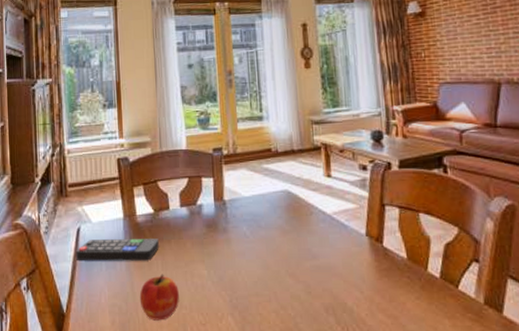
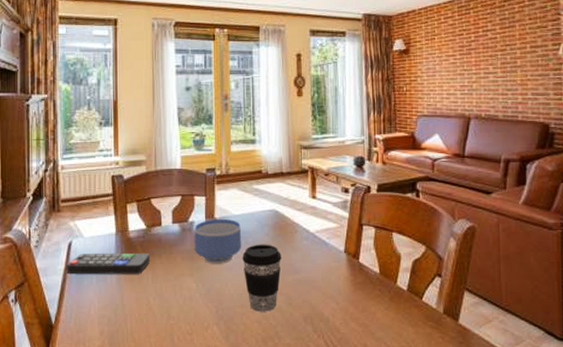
apple: present [139,274,179,321] -> none [129,286,167,331]
bowl: none [203,201,254,249] -> present [194,218,242,264]
coffee cup: none [255,227,297,301] -> present [242,244,282,312]

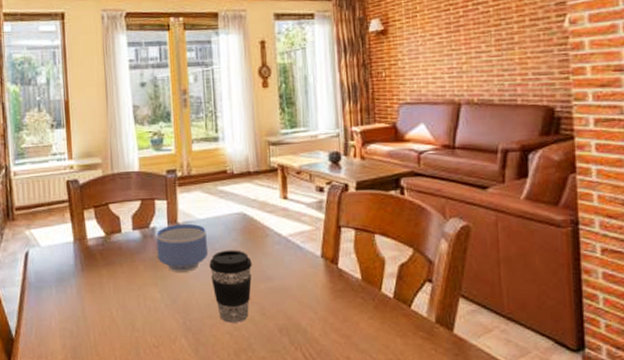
remote control: present [67,253,150,275] -> none [24,262,111,286]

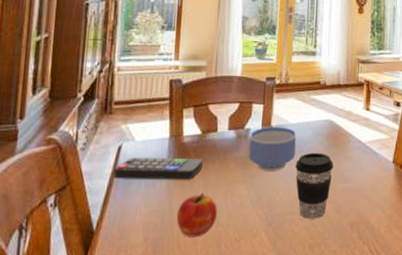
remote control: none [24,262,111,286] -> present [114,158,203,180]
apple: none [91,297,132,344] -> present [176,192,217,237]

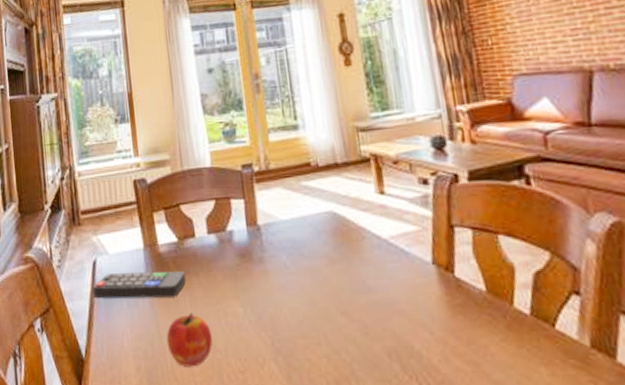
bowl: present [249,126,297,171] -> none [234,225,296,283]
coffee cup: present [295,152,334,219] -> none [297,255,350,344]

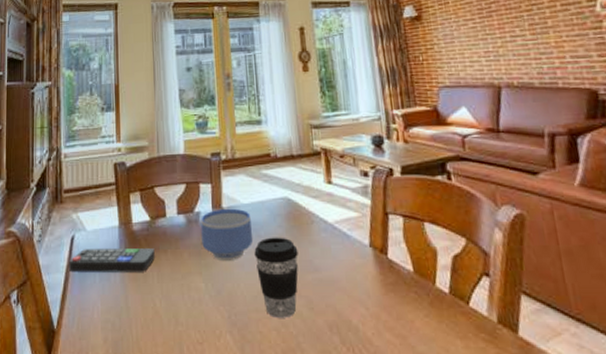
apple: present [166,312,213,367] -> none [133,286,175,339]
bowl: none [234,225,296,283] -> present [201,208,254,260]
coffee cup: none [297,255,350,344] -> present [254,237,299,318]

